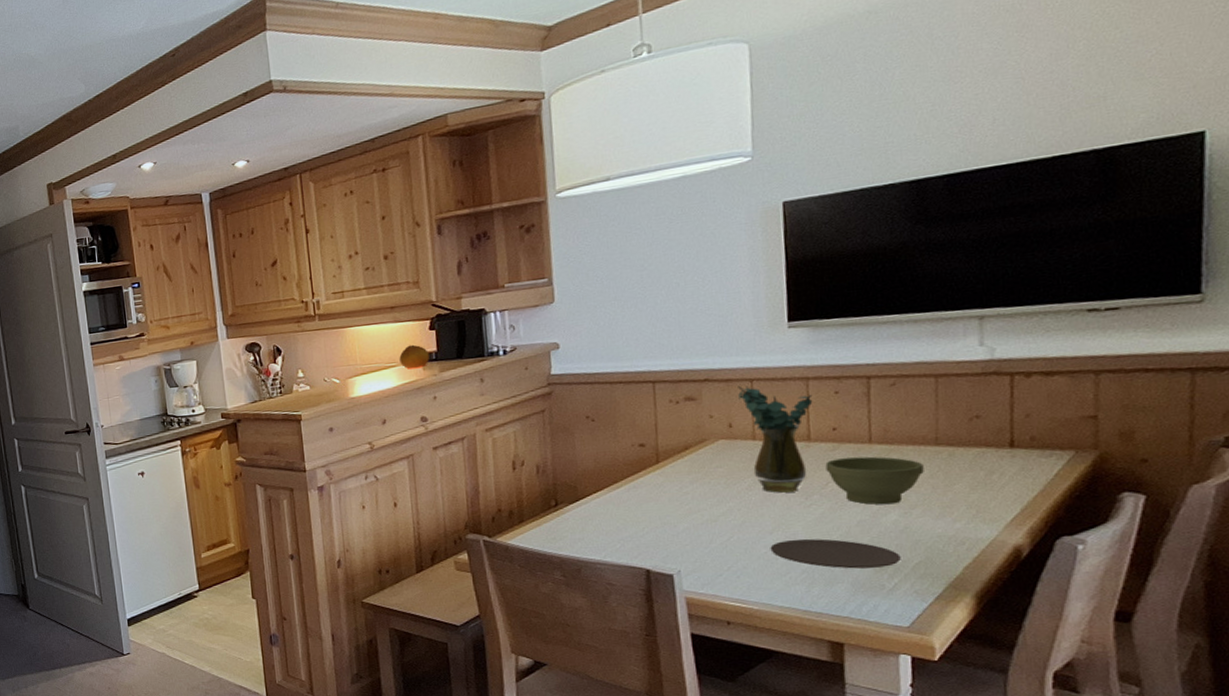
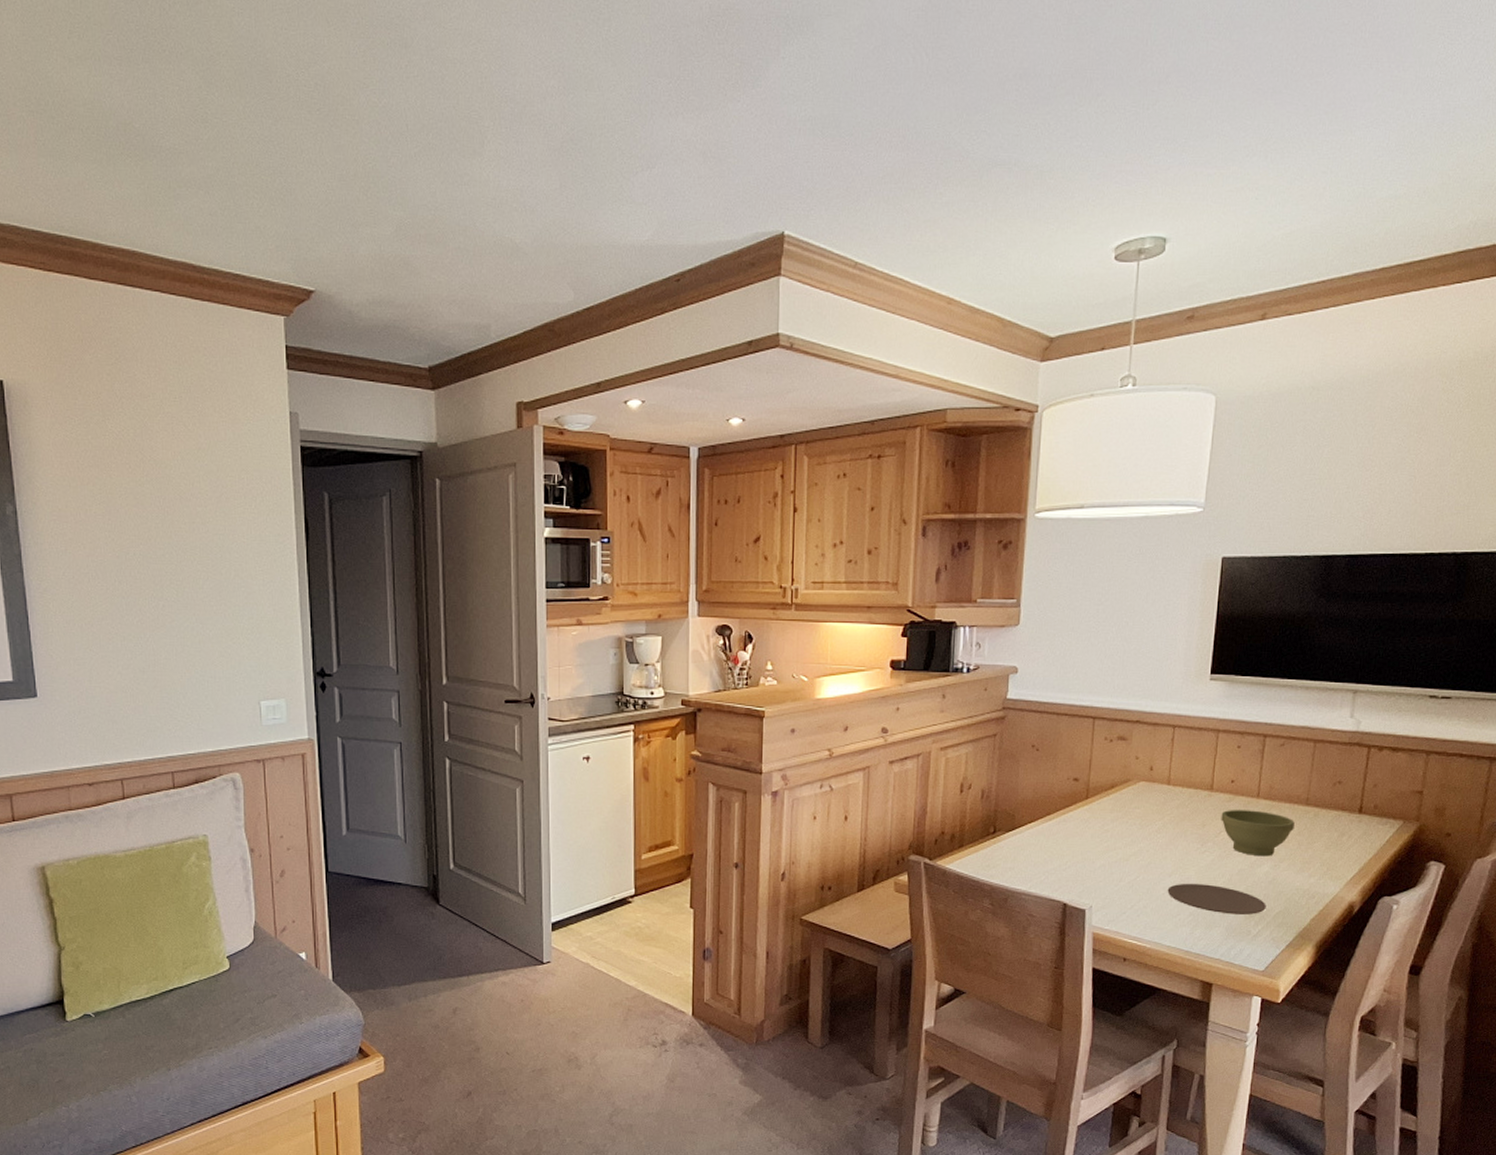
fruit: present [399,344,430,369] -> none [869,650,898,676]
vase: present [738,385,813,493] -> none [1162,730,1220,838]

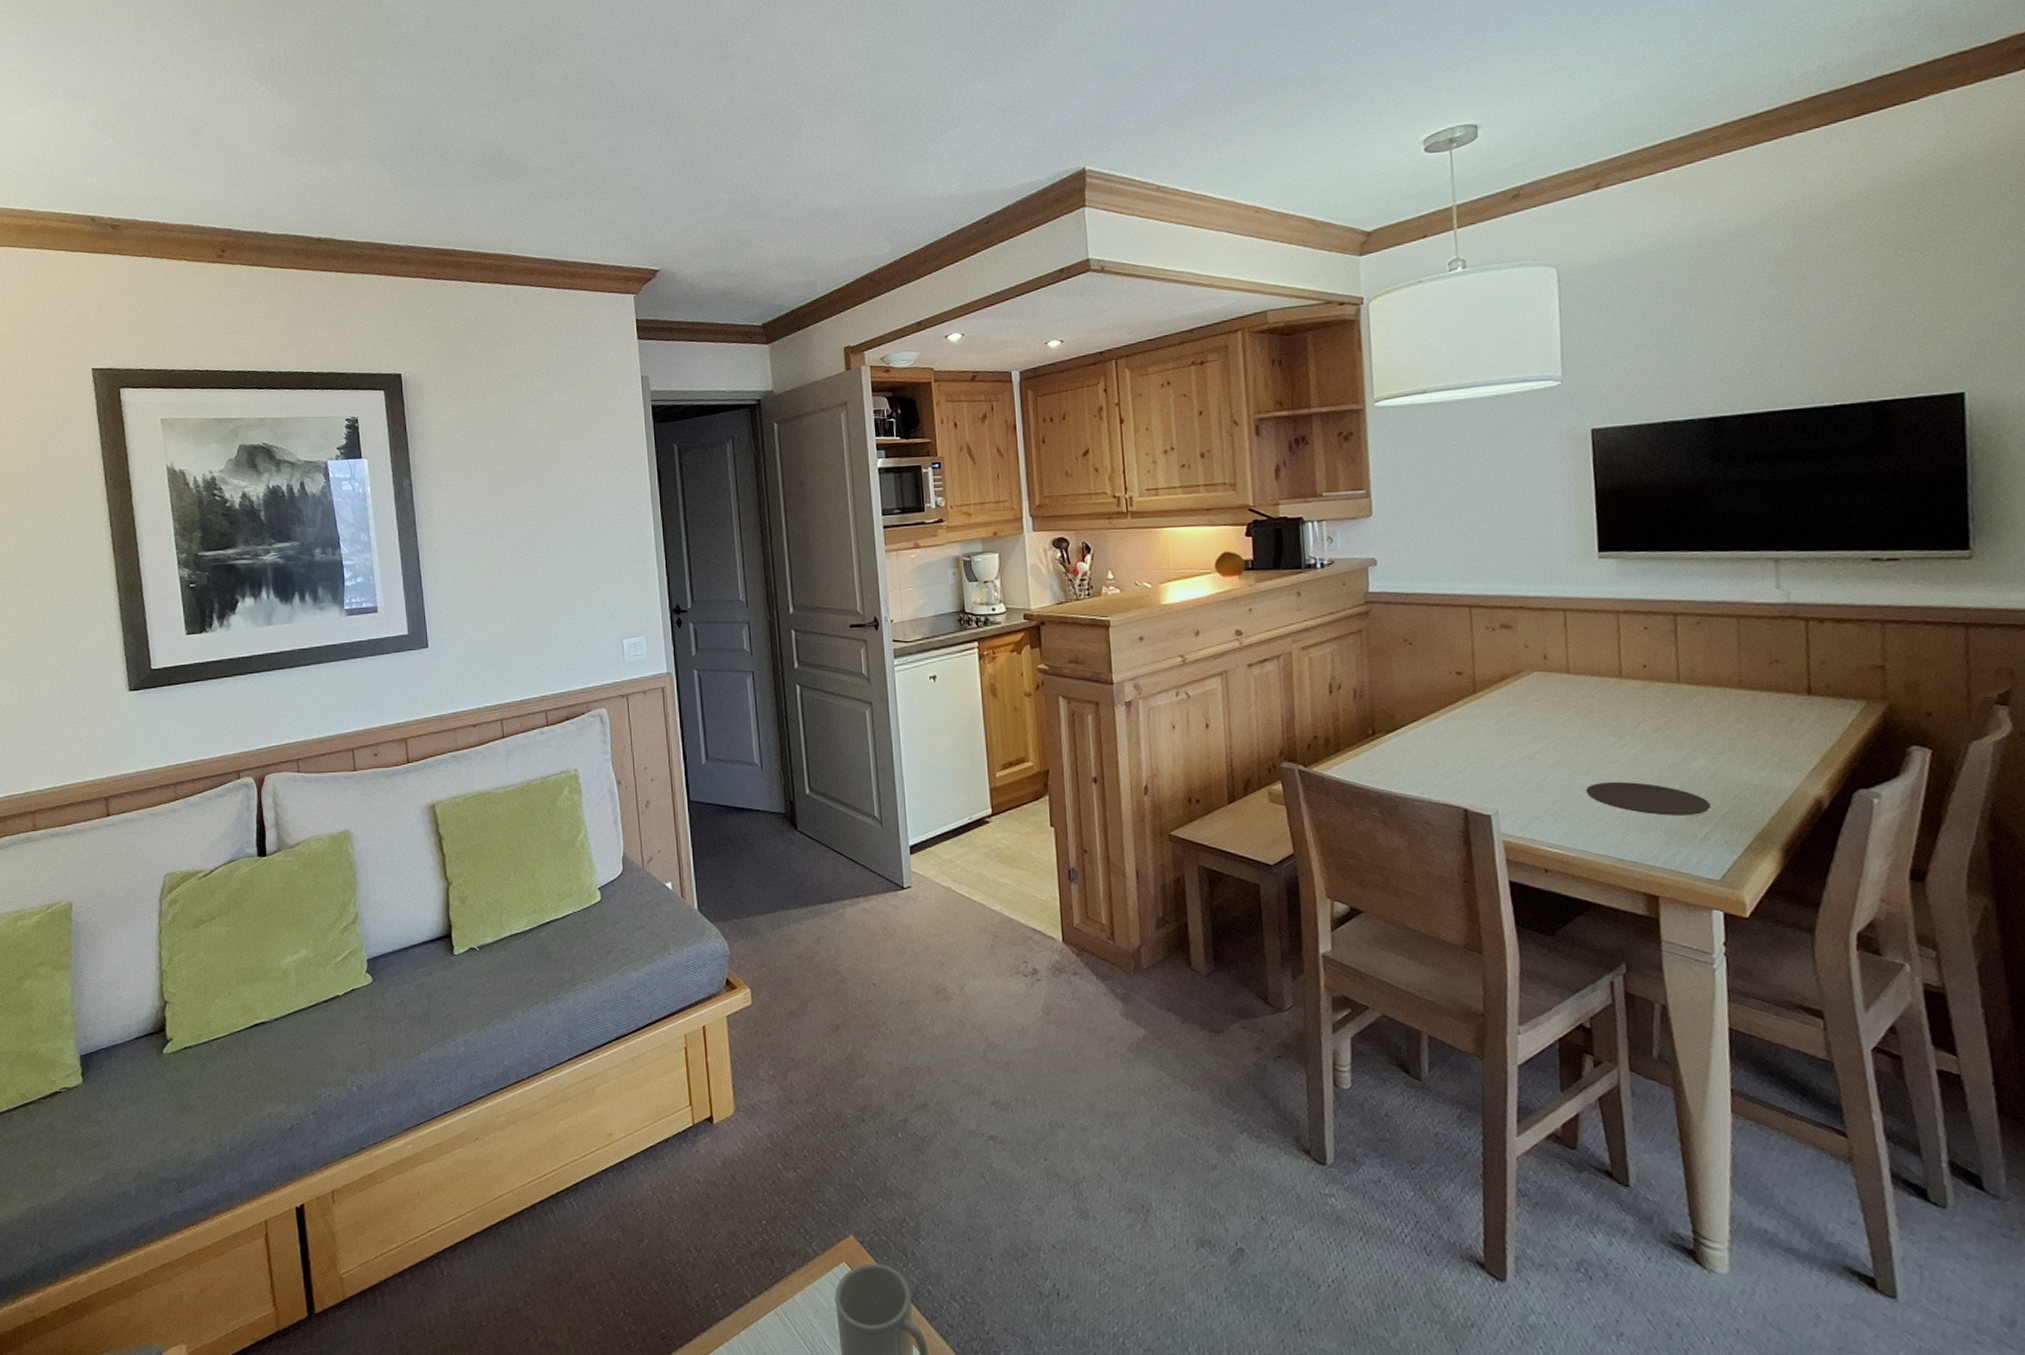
fruit: none [869,650,898,676] -> present [1214,551,1245,577]
bowl: present [1221,810,1295,857] -> none [1637,697,1730,749]

